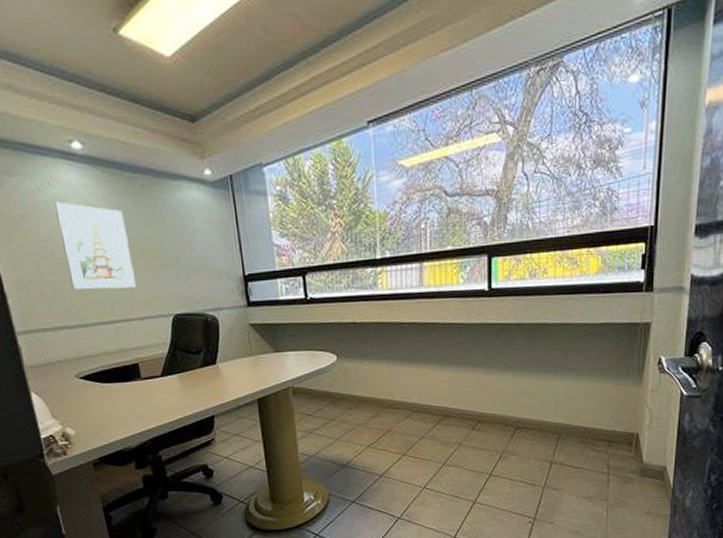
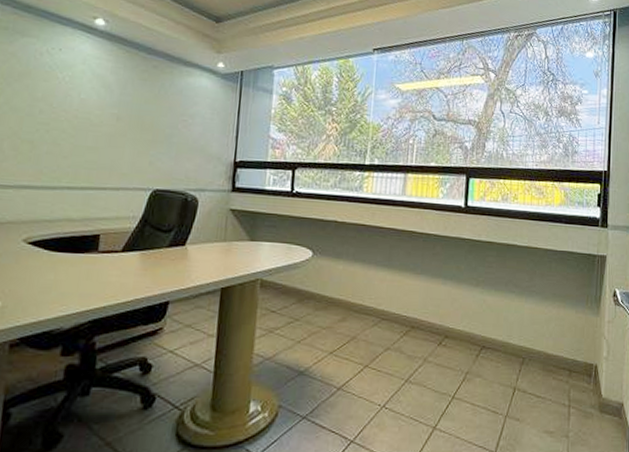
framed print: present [54,201,136,290] -> none [51,66,128,158]

